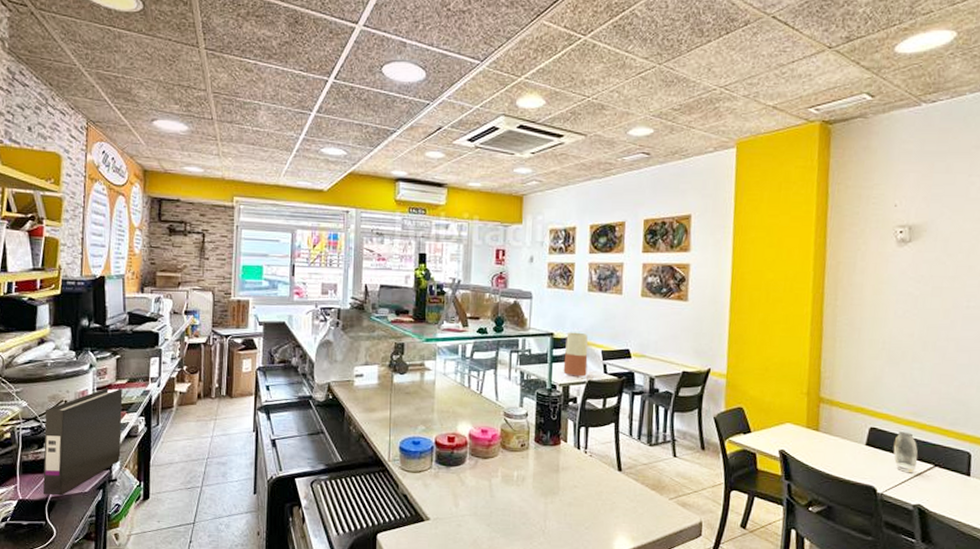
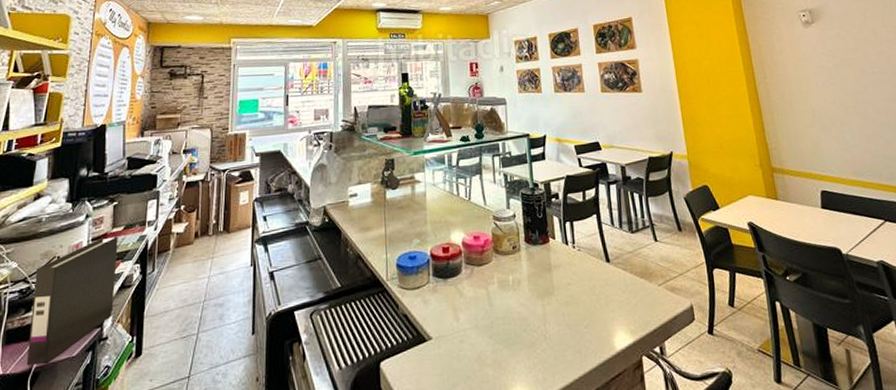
vase: present [563,332,588,377] -> none [541,130,564,173]
vase: present [893,431,919,473] -> none [844,191,870,231]

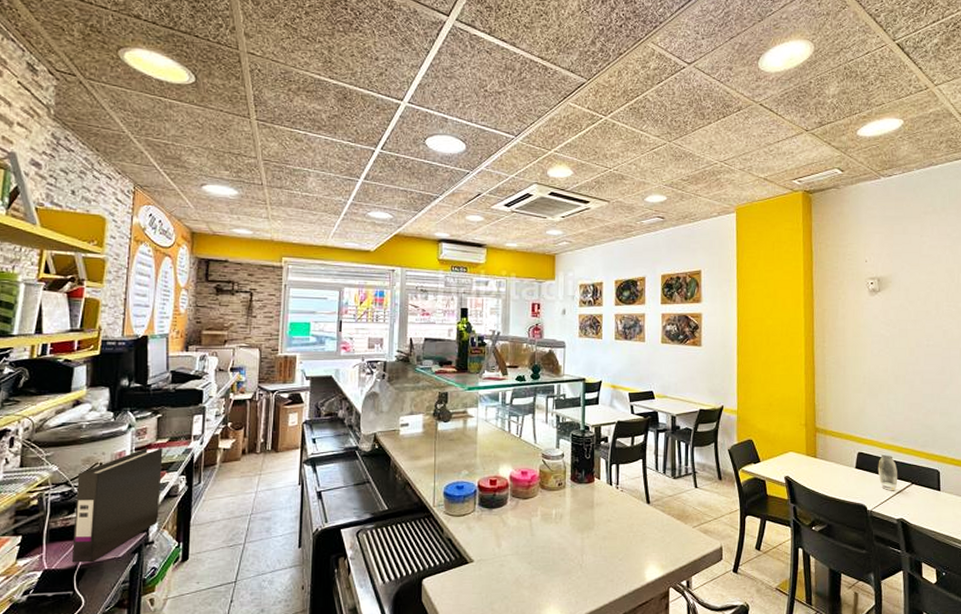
vase: none [844,191,870,231] -> present [878,455,898,491]

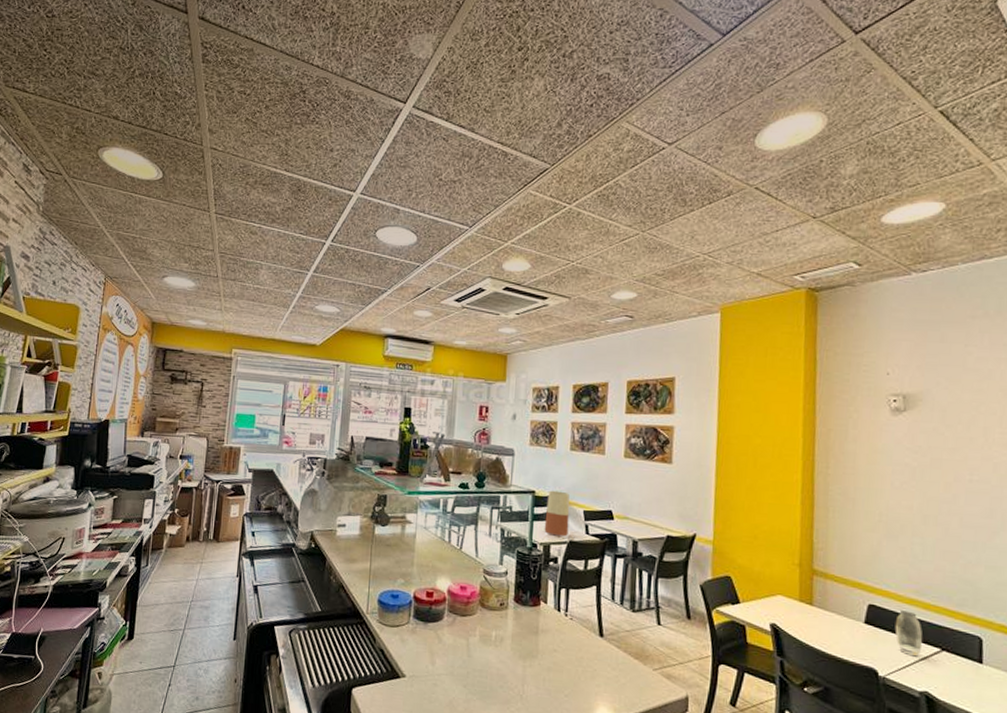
binder: present [71,448,163,563] -> none [35,527,117,631]
vase: none [595,377,617,418] -> present [544,490,570,537]

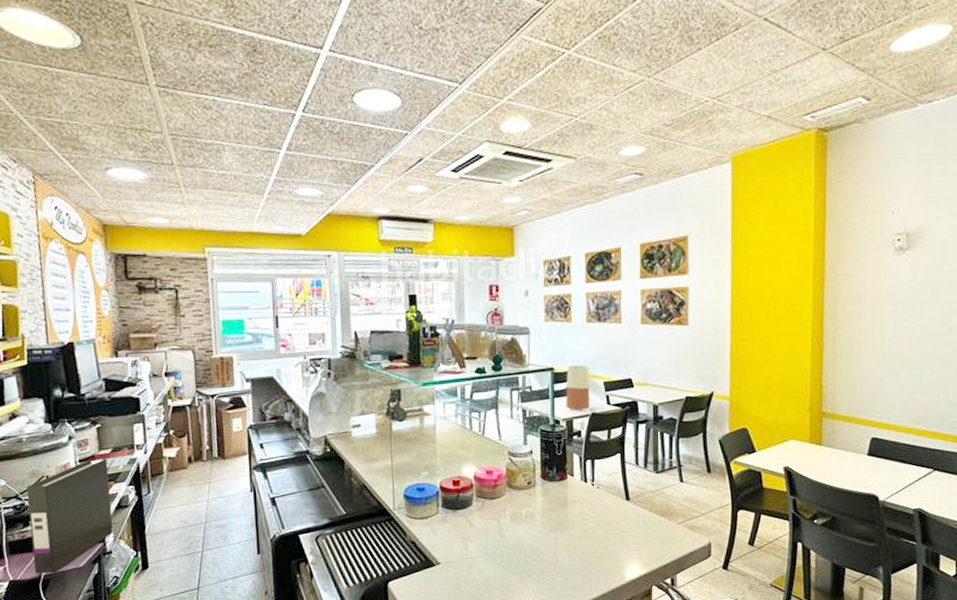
binder: none [35,527,117,631] -> present [26,458,114,574]
vase: present [895,610,923,657] -> none [894,439,918,479]

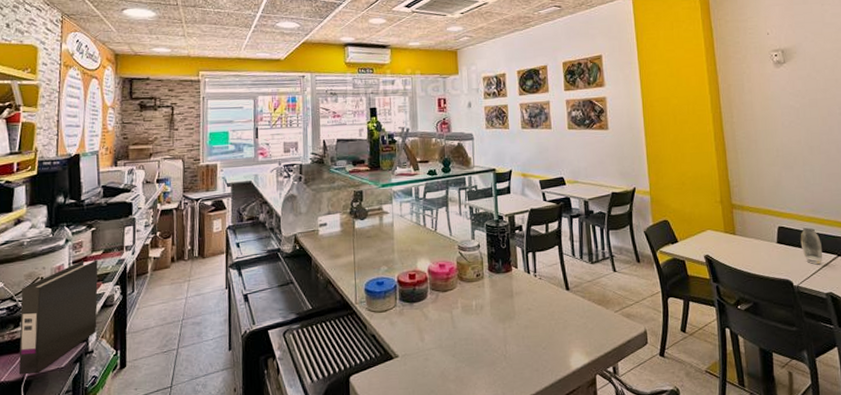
vase: present [565,365,590,410] -> none [507,166,529,207]
vase: none [894,439,918,479] -> present [800,227,823,265]

